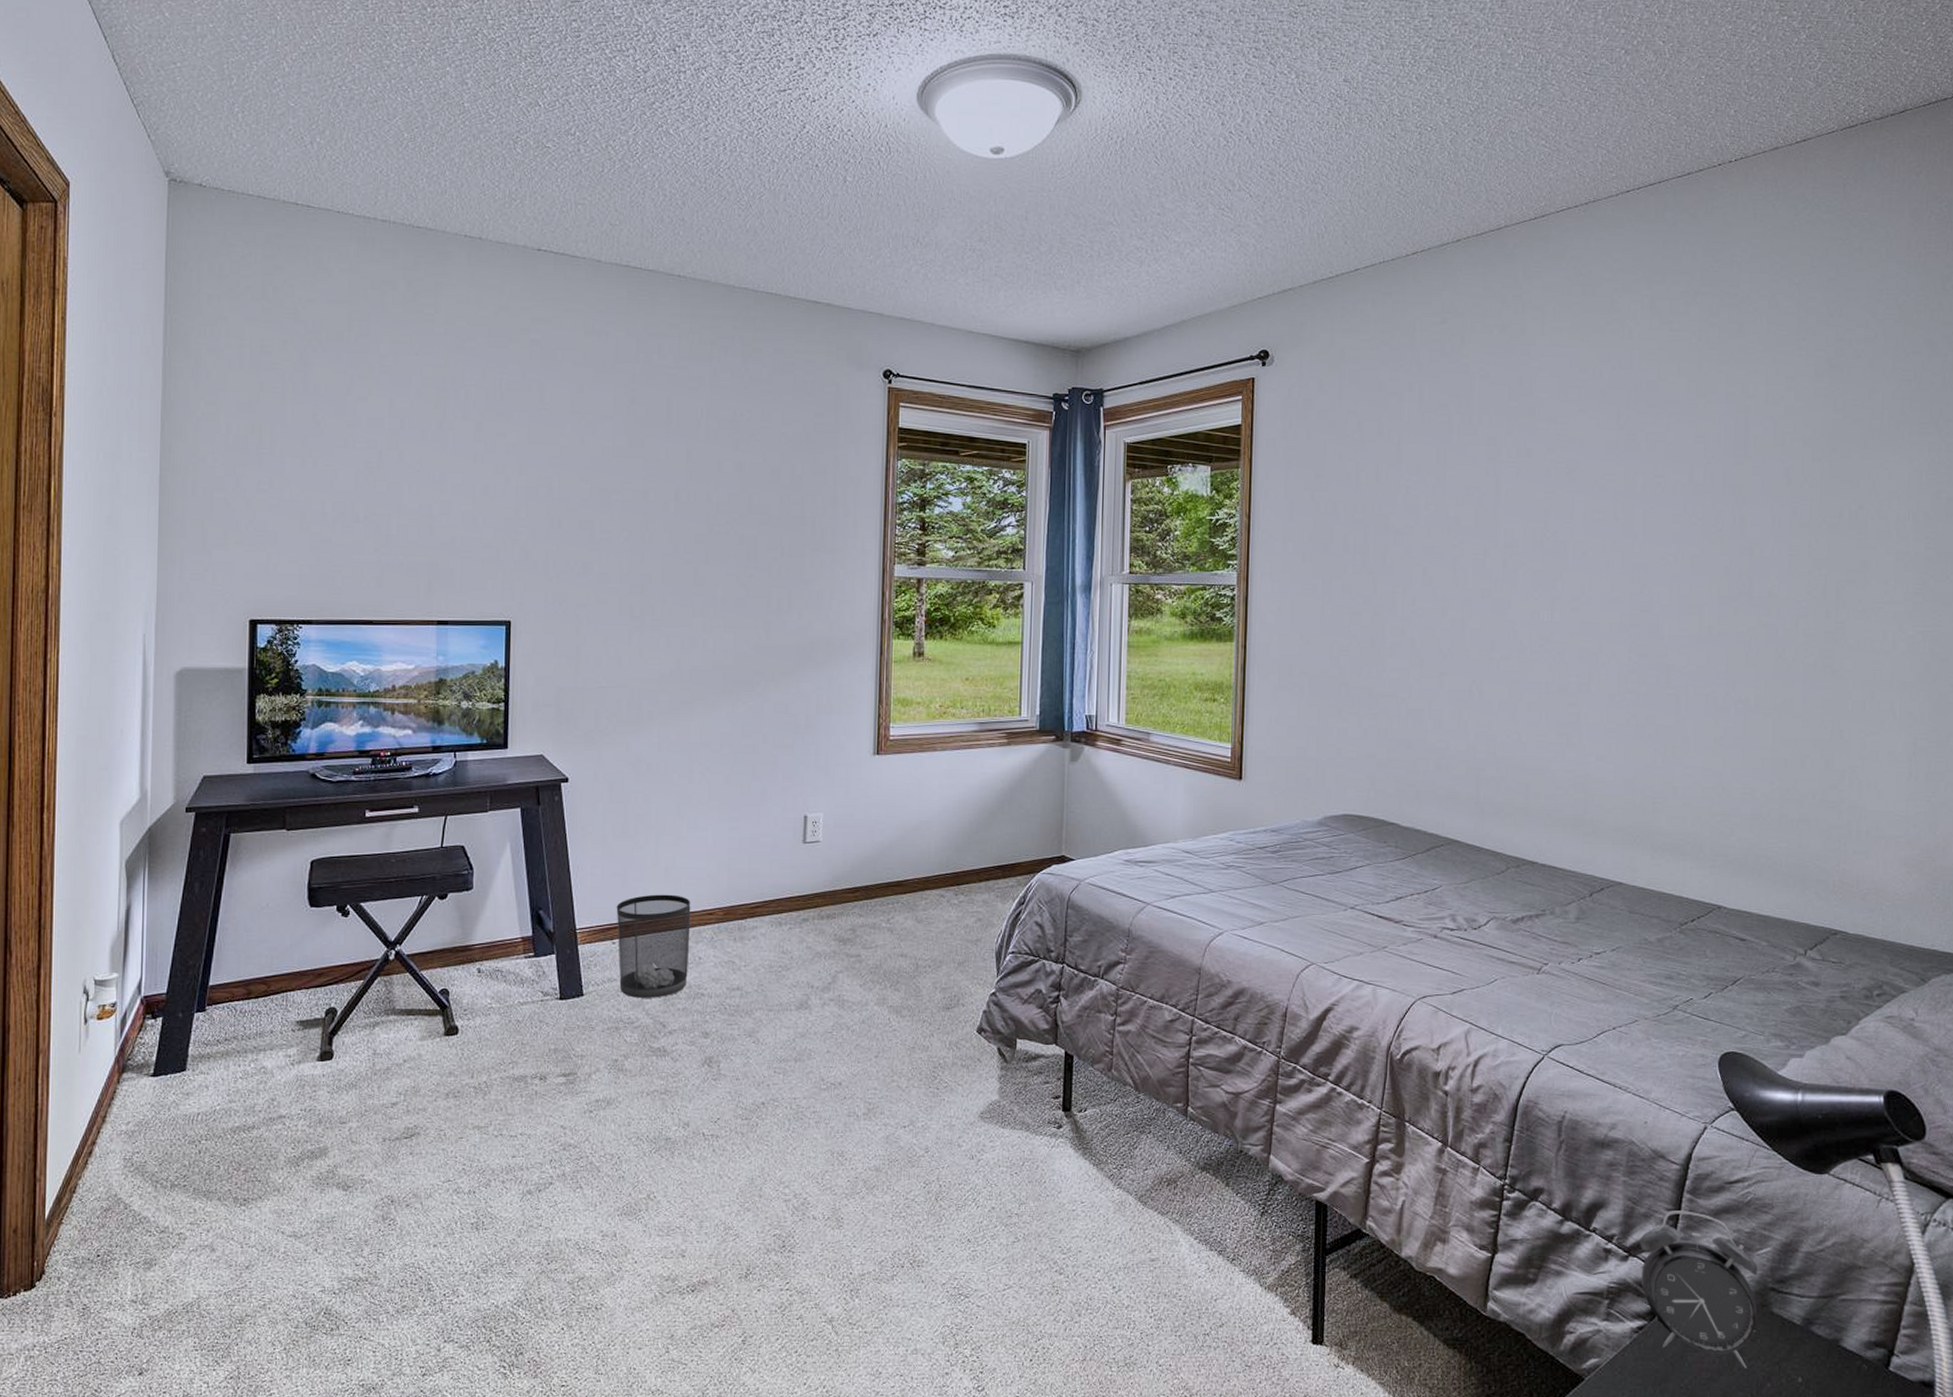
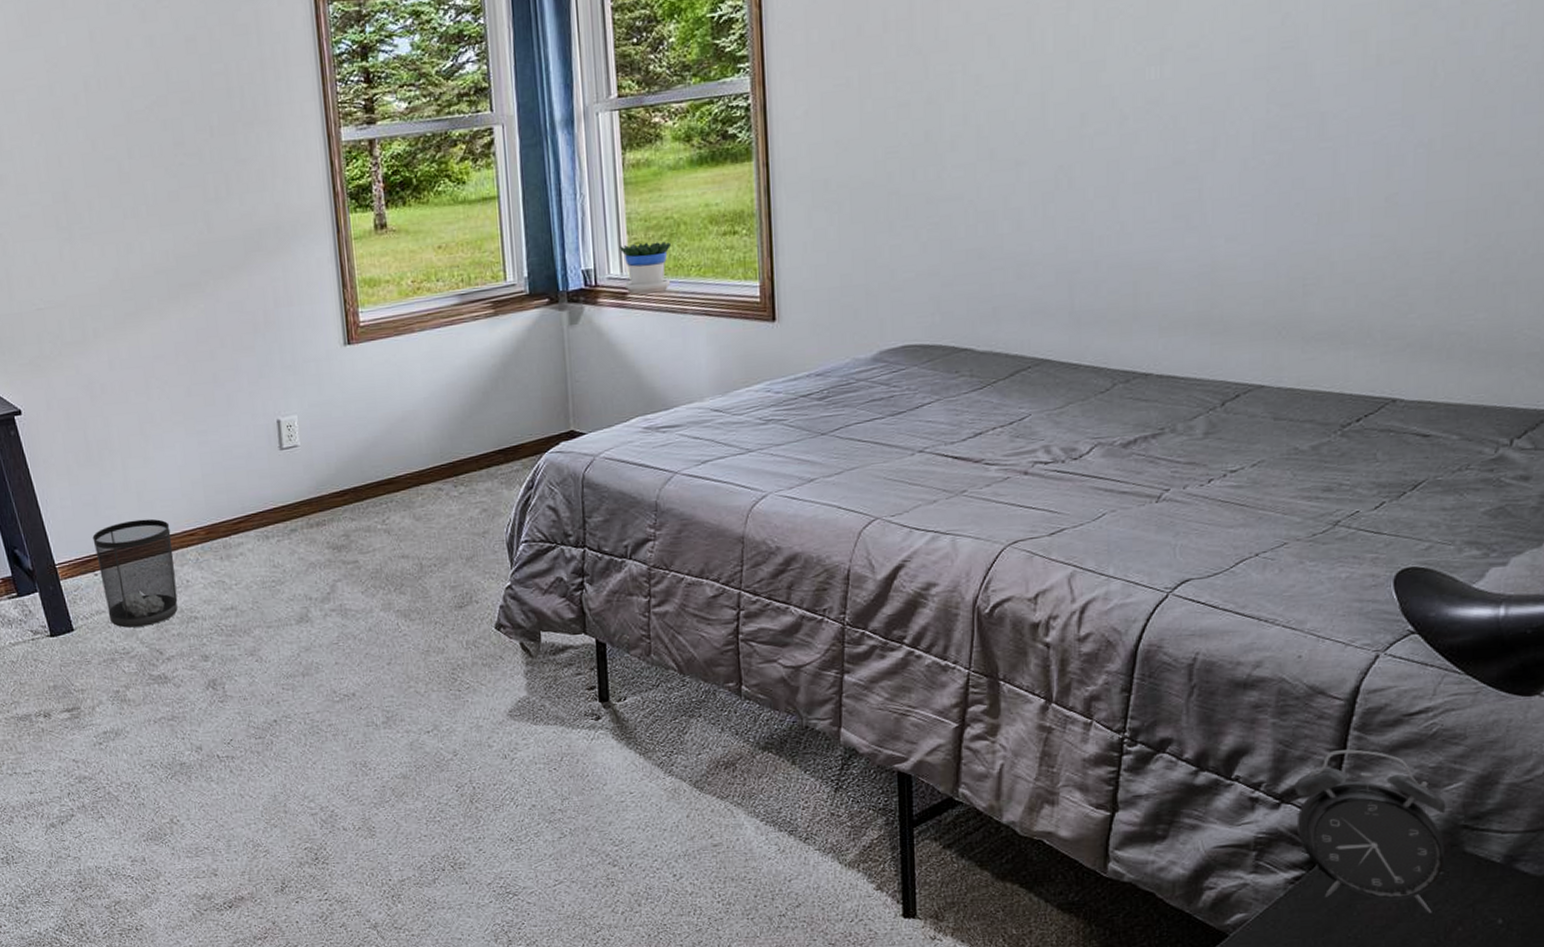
flowerpot: none [1119,698,1161,743] -> present [620,241,671,295]

